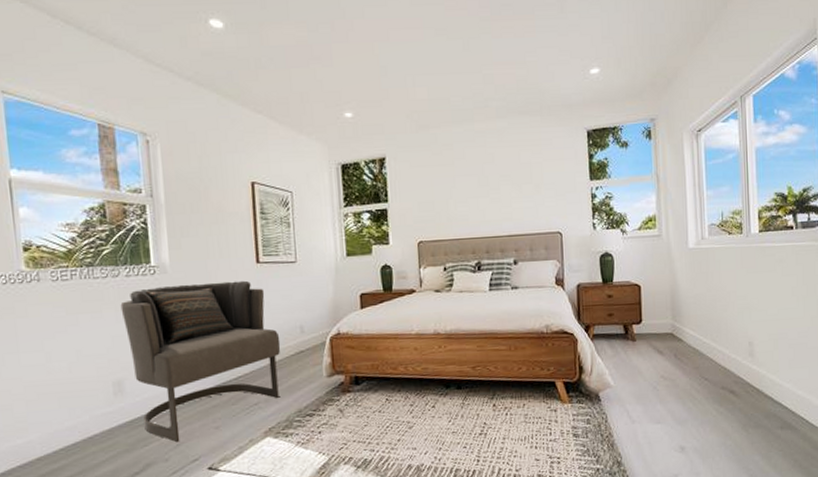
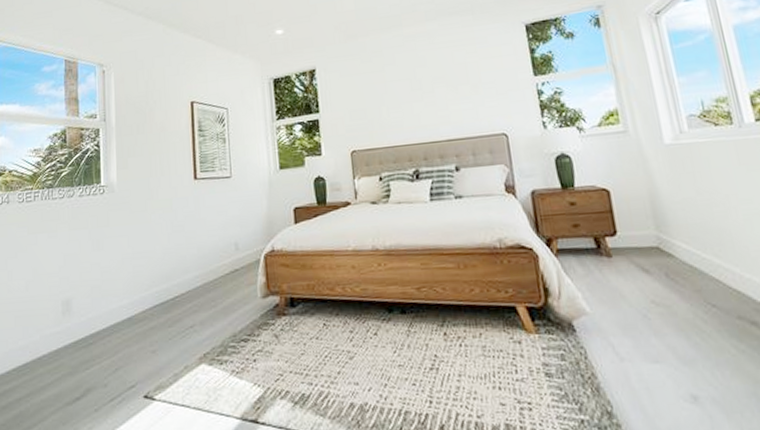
armchair: present [120,280,281,443] -> none [73,197,216,367]

